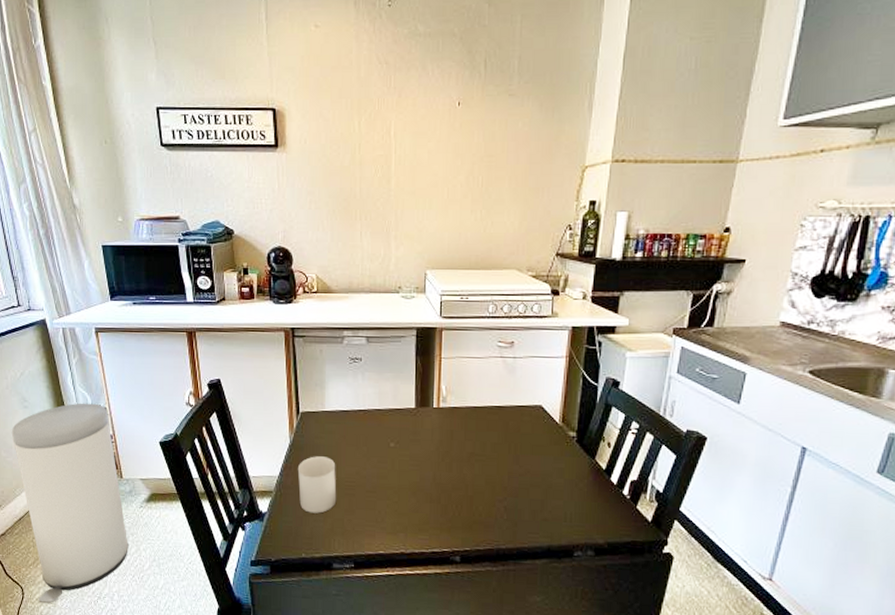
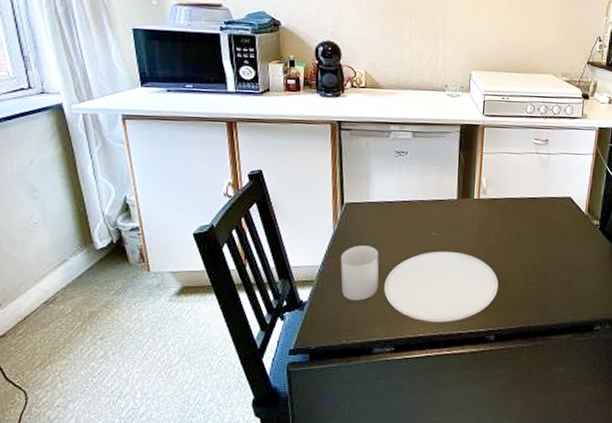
pedal bin: present [11,403,128,604] -> none [16,193,155,408]
plate: none [342,463,463,540] -> present [384,251,498,323]

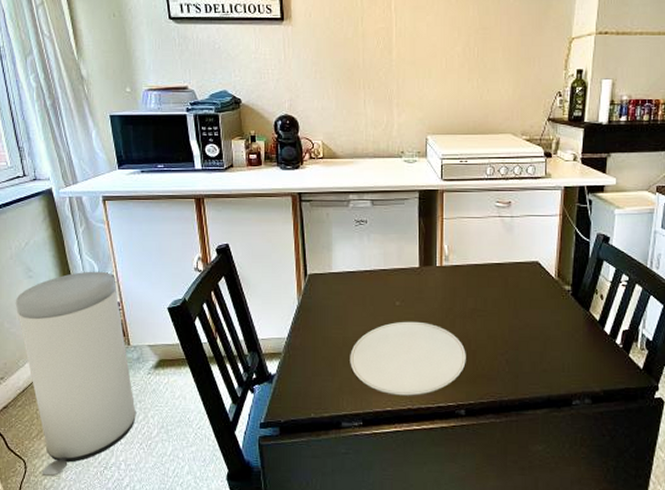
pedal bin: none [16,193,155,408] -> present [15,271,136,477]
cup: present [340,245,379,301] -> none [305,317,345,373]

